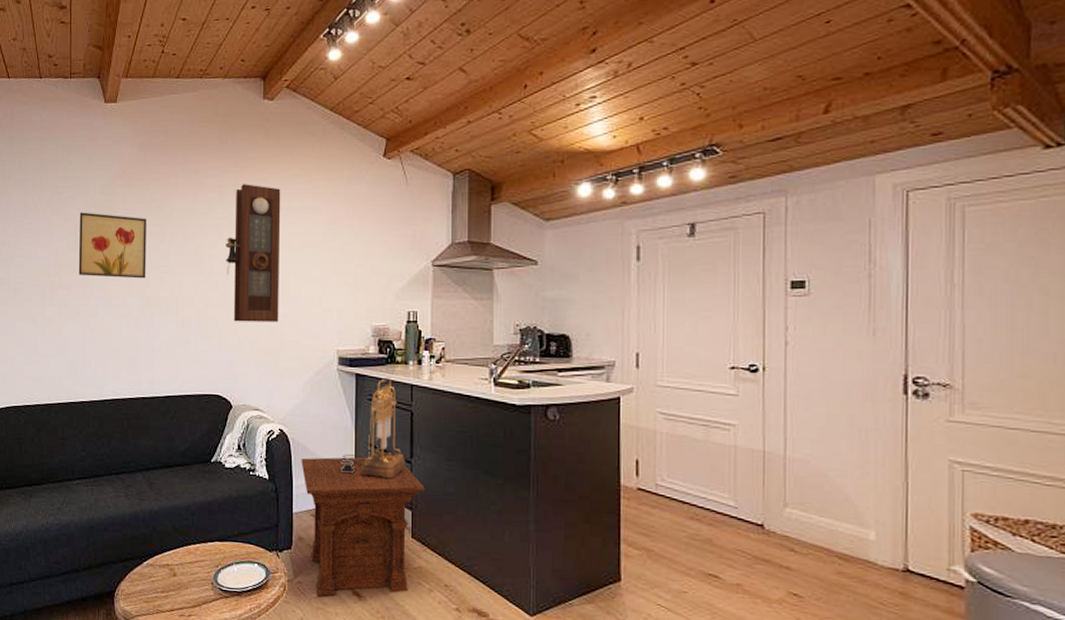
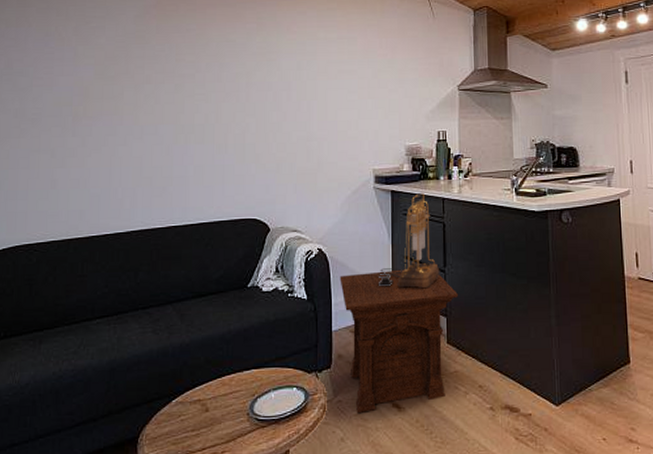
wall art: present [78,212,146,279] -> none [106,41,182,107]
pendulum clock: present [226,184,281,322] -> none [264,16,318,146]

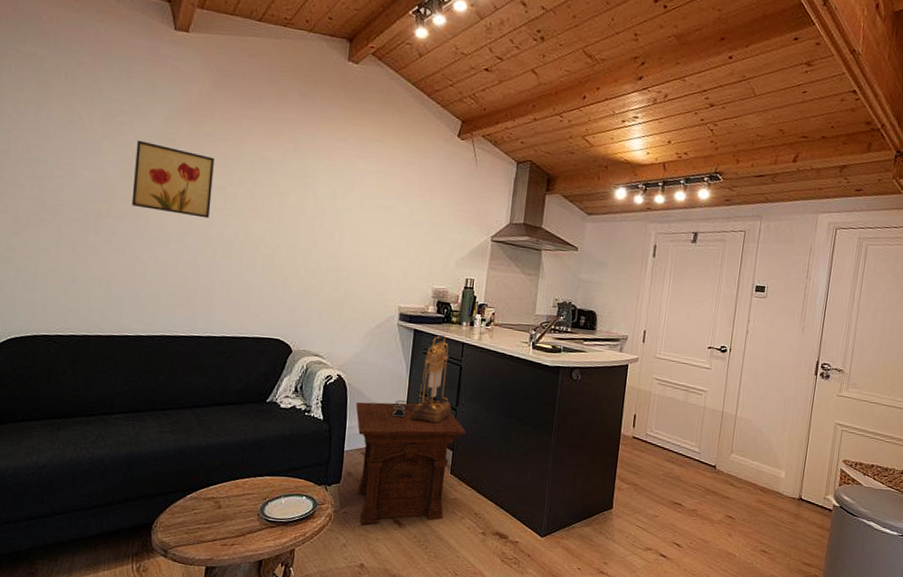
wall art: none [106,41,182,107] -> present [131,140,214,218]

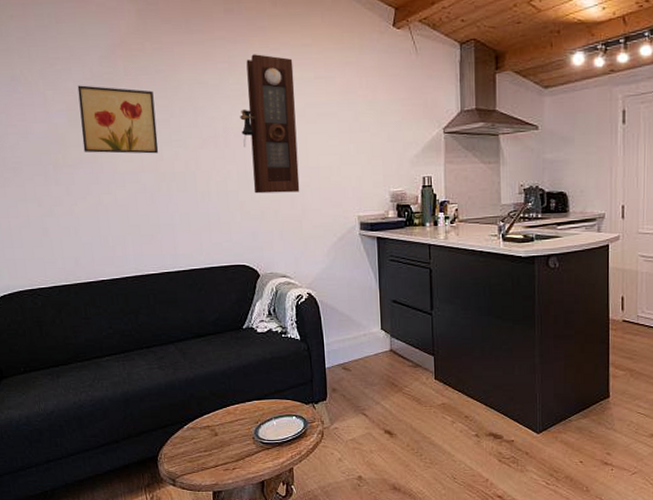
pendulum clock: none [297,140,358,276] -> present [240,54,300,194]
side table: present [356,402,466,525] -> none [330,312,445,439]
table lamp: present [391,334,452,423] -> none [366,238,427,330]

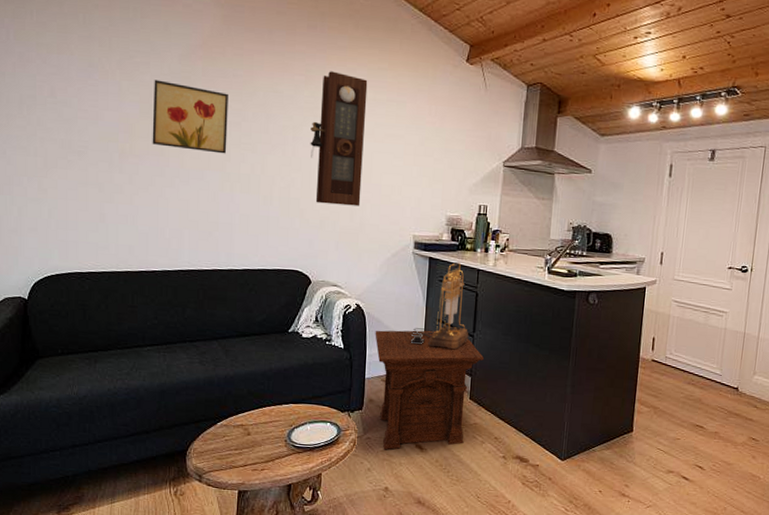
side table: none [330,312,445,439] -> present [375,330,484,450]
table lamp: none [366,238,427,330] -> present [410,261,469,350]

